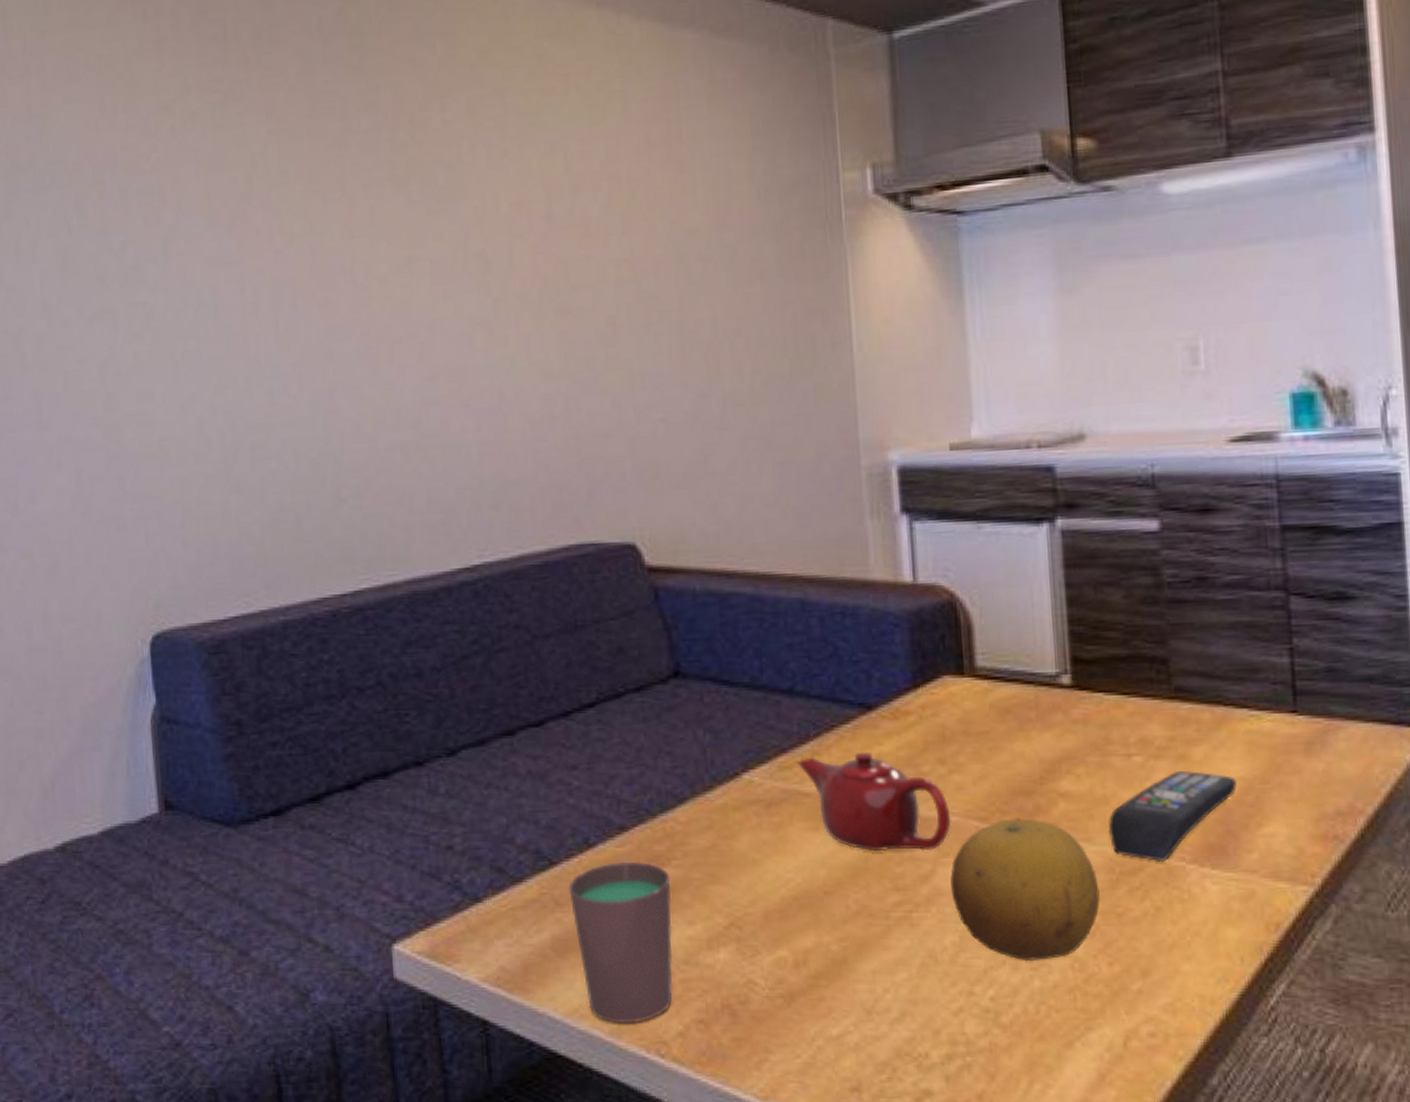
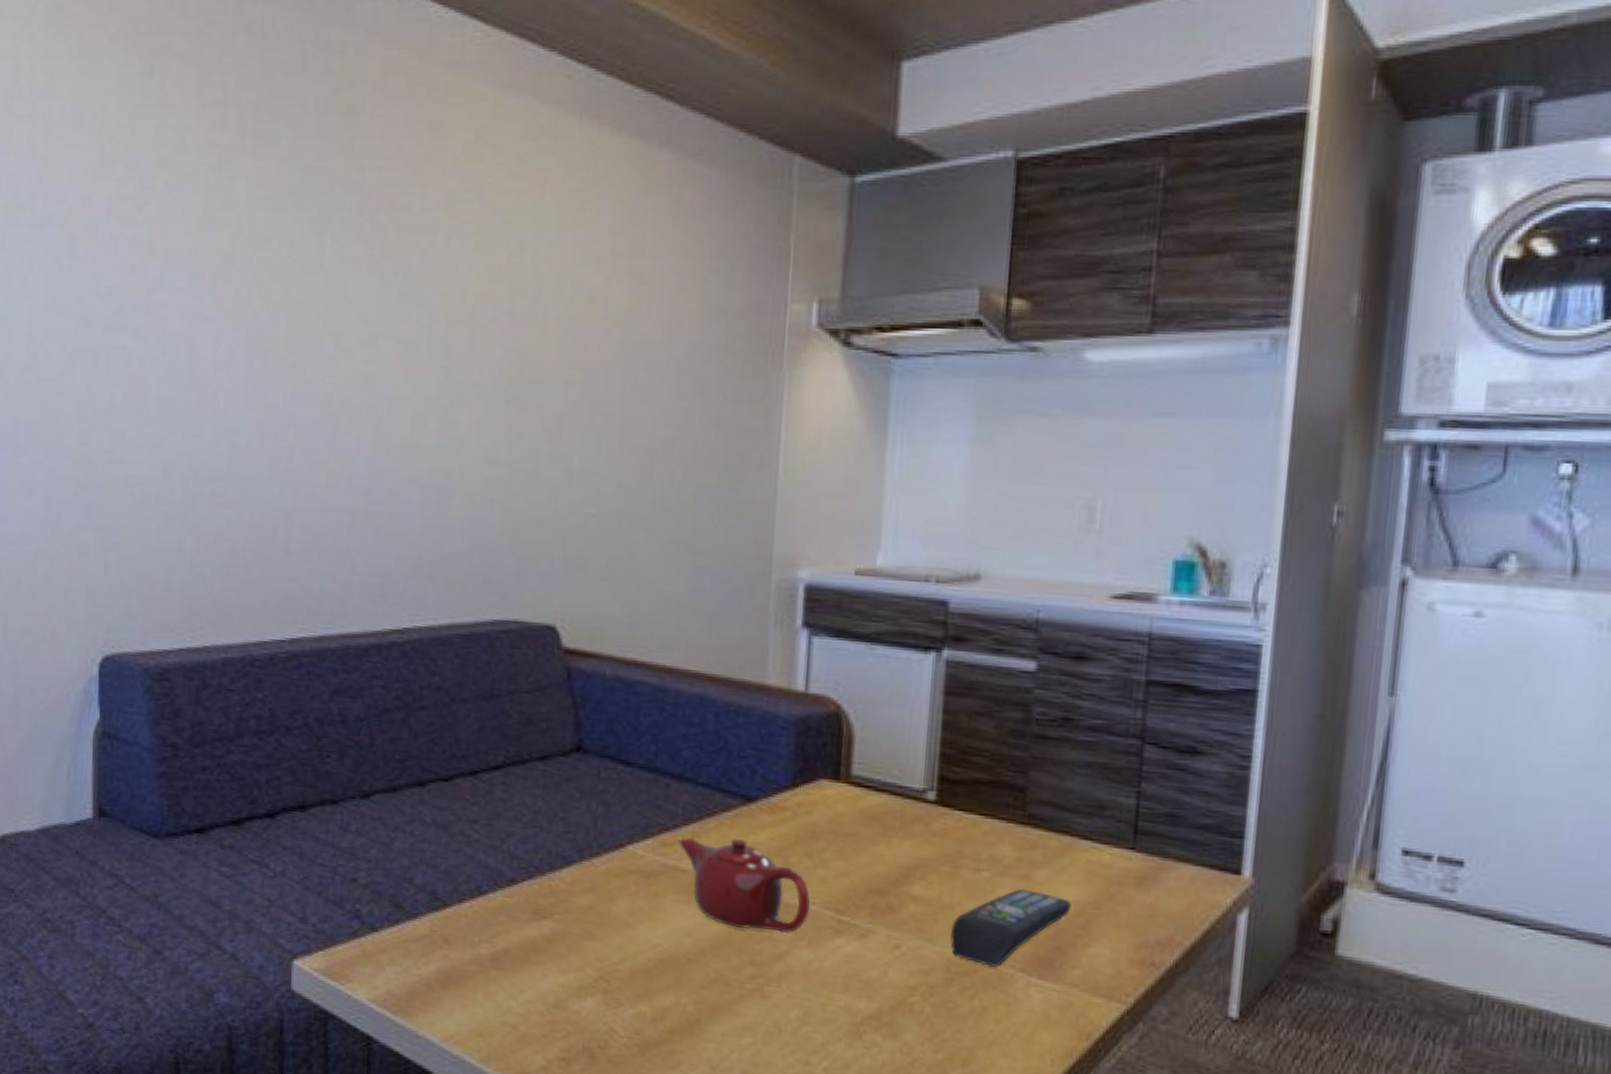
cup: present [568,861,673,1023] -> none [457,911,551,1054]
fruit: present [950,818,1100,962] -> none [801,913,935,1042]

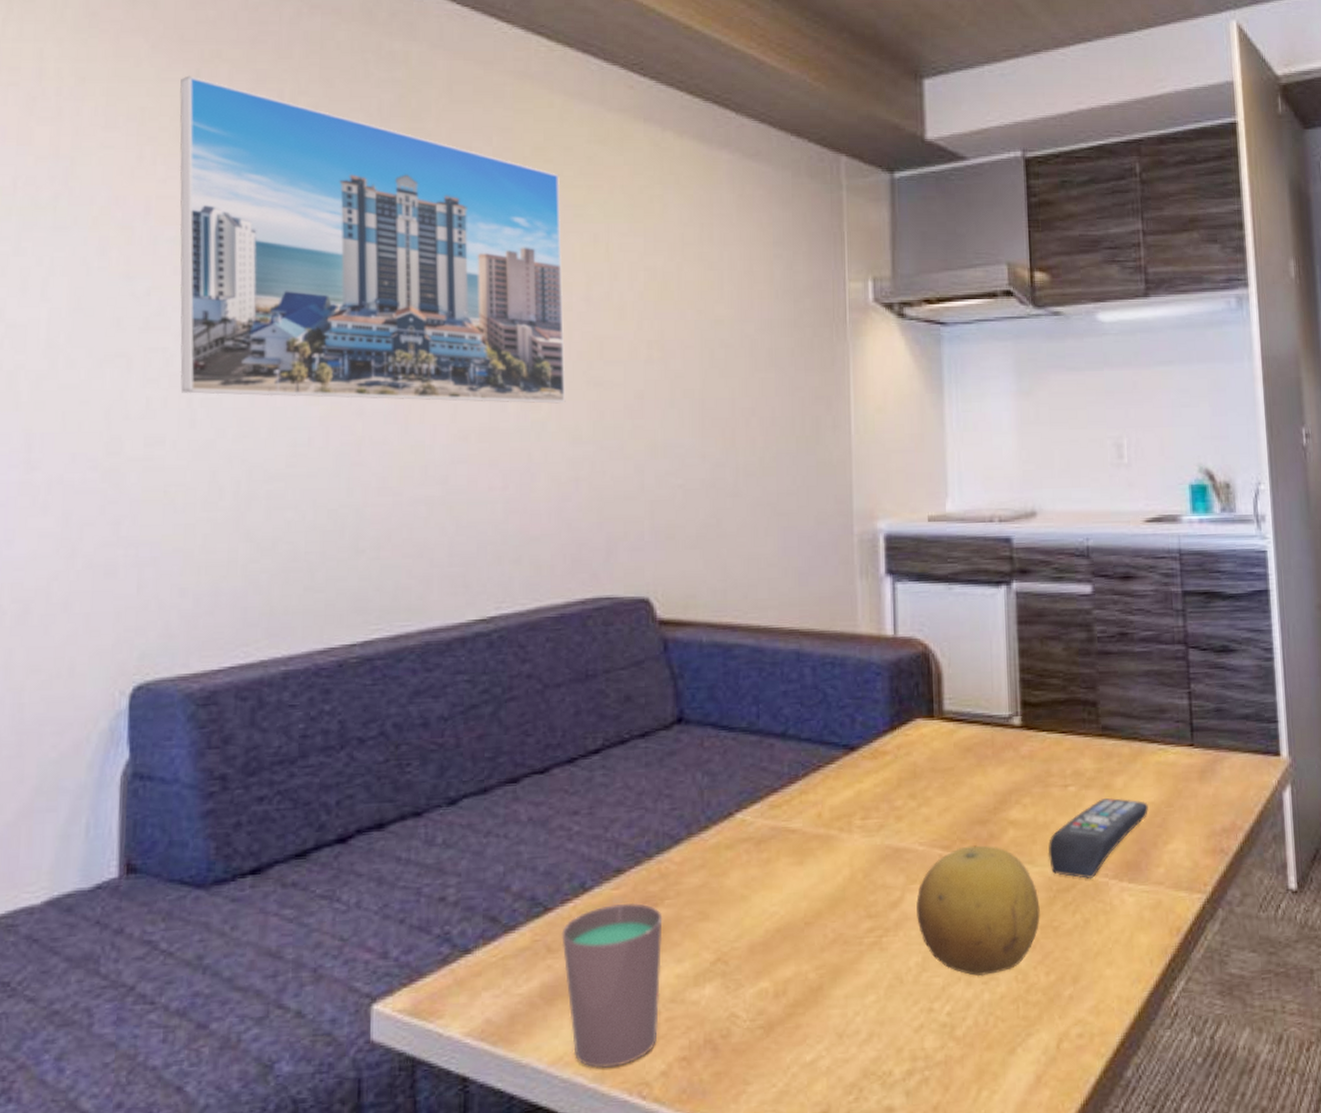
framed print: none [135,71,489,422] -> present [179,75,566,404]
cup: none [457,911,551,1054] -> present [562,902,663,1068]
teapot: present [678,837,811,934] -> none [787,789,919,882]
fruit: none [801,913,935,1042] -> present [916,845,1040,977]

